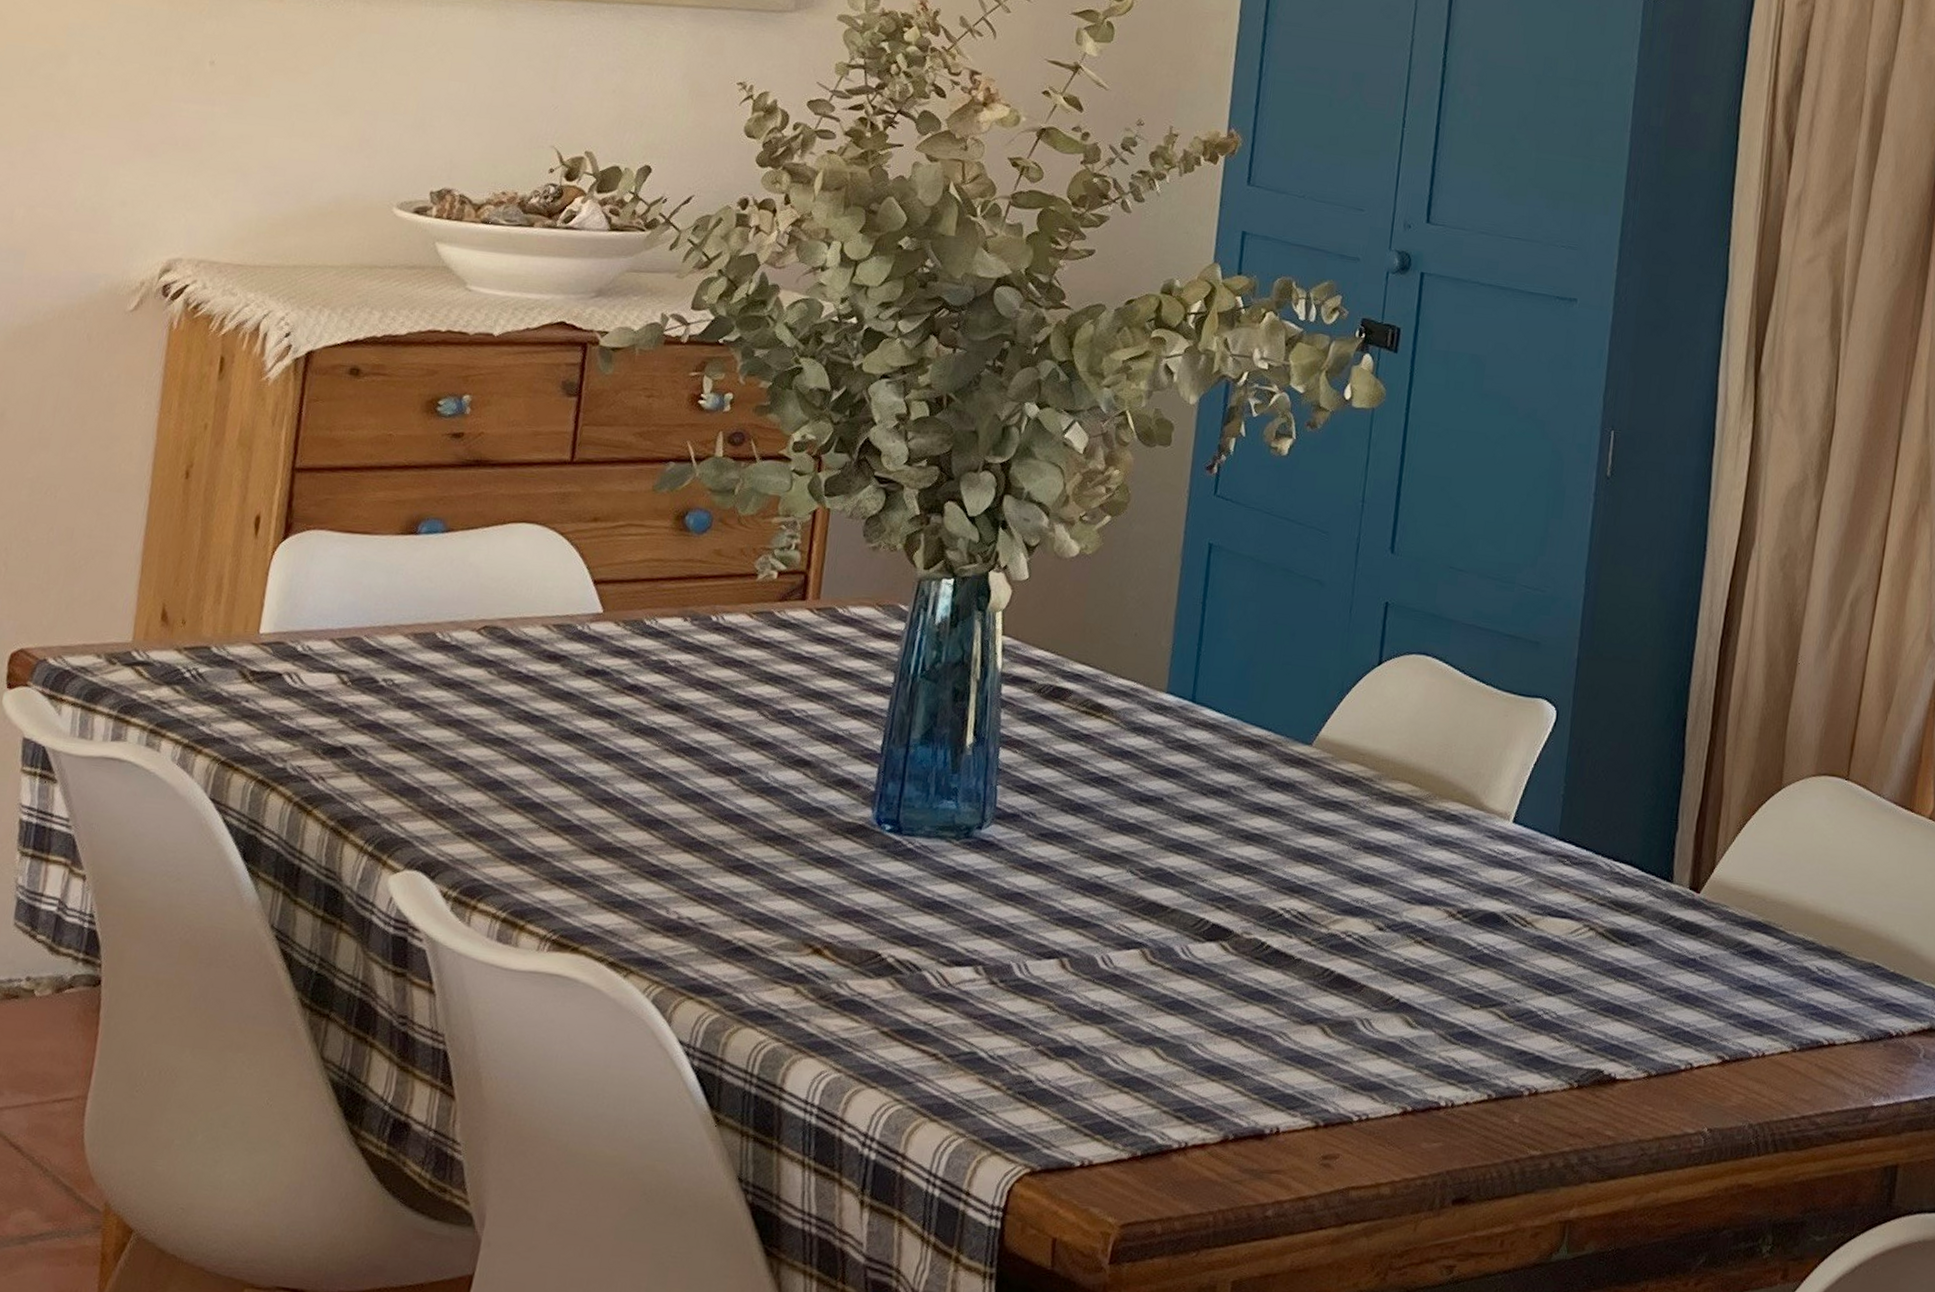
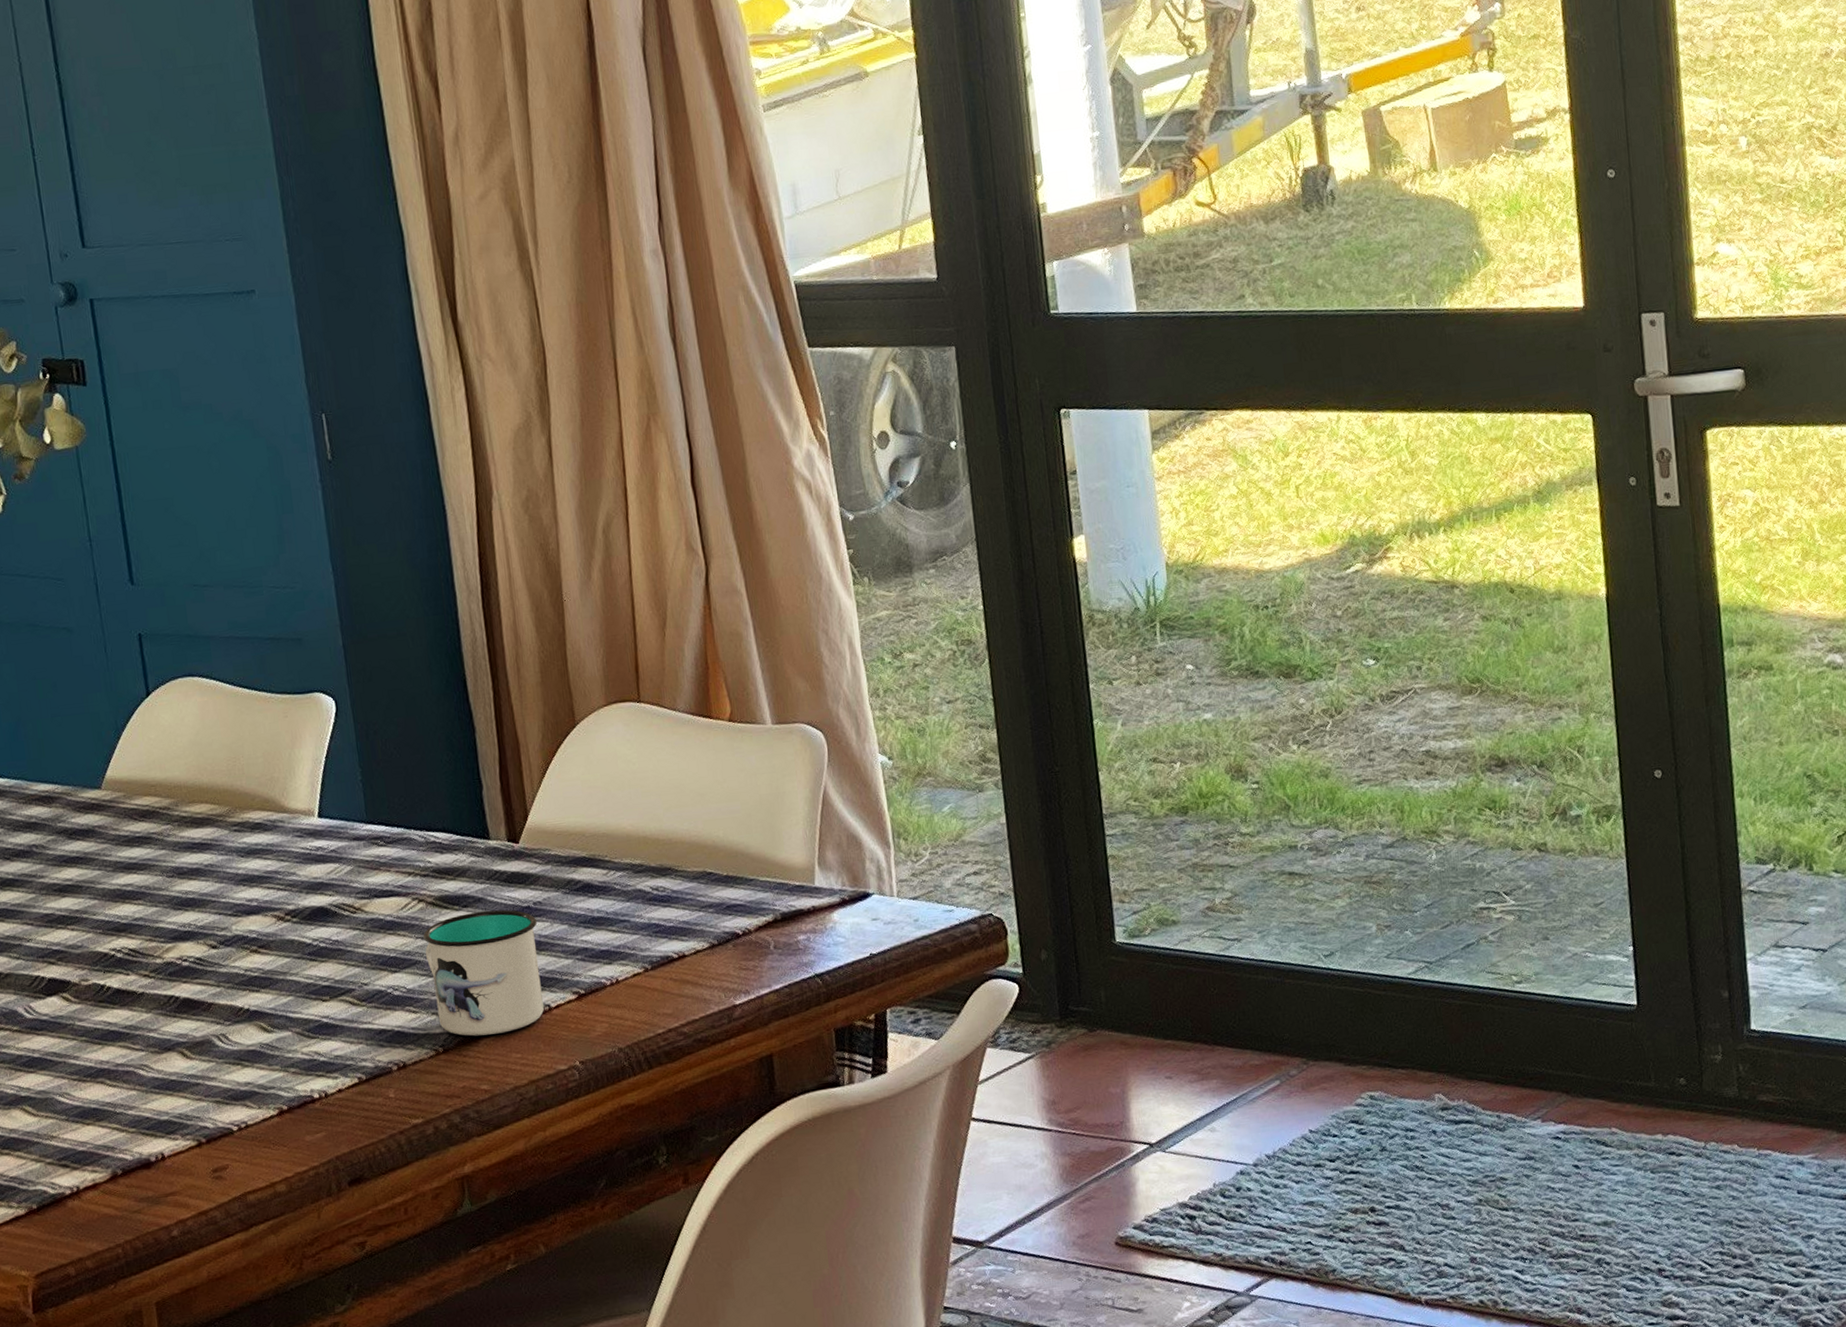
mug: none [1580,952,1700,1082] -> present [423,909,544,1037]

